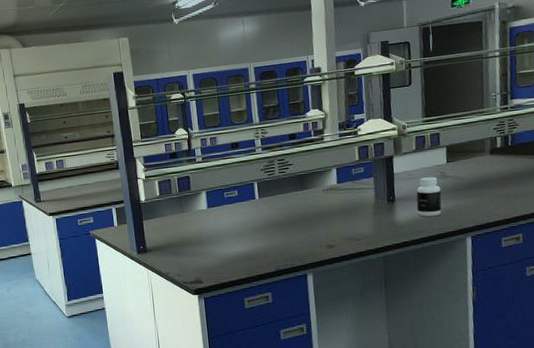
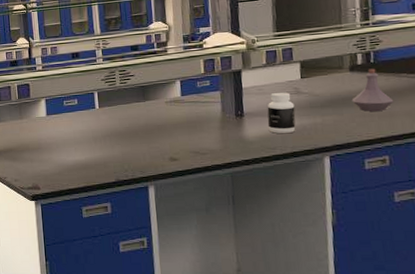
flask: none [491,151,528,192] -> present [351,68,394,111]

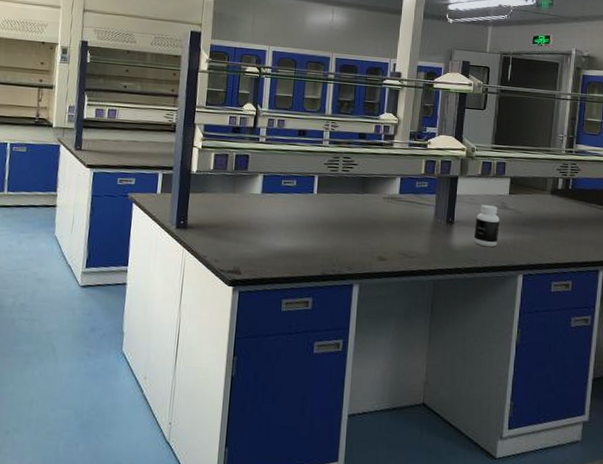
flask: present [351,68,394,111] -> none [549,194,583,237]

